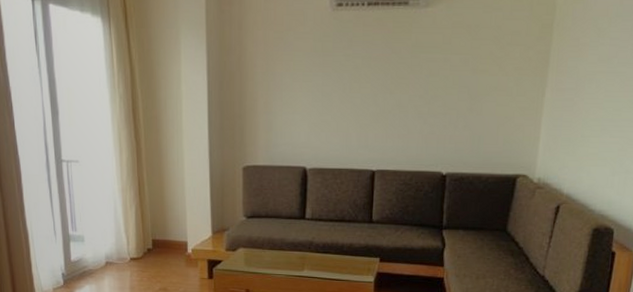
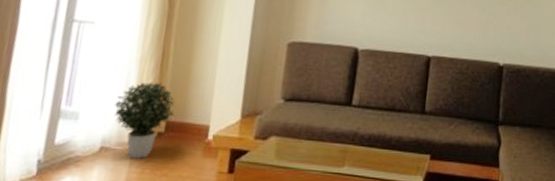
potted plant: none [109,208,157,270] -> present [114,82,175,159]

